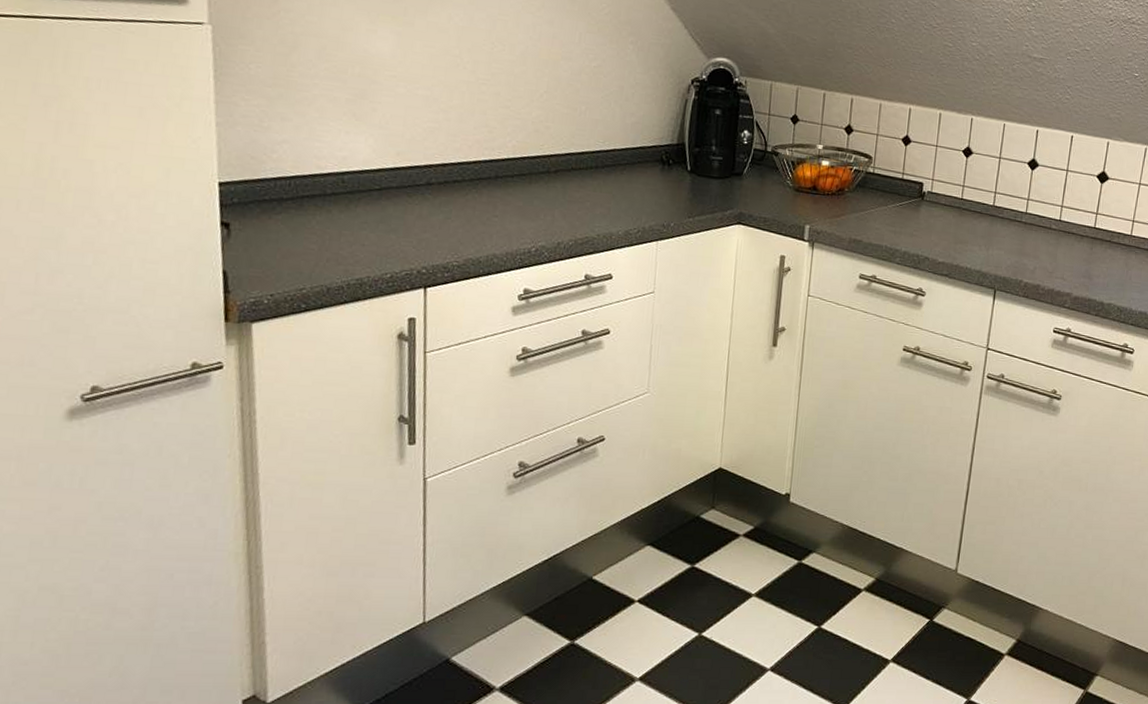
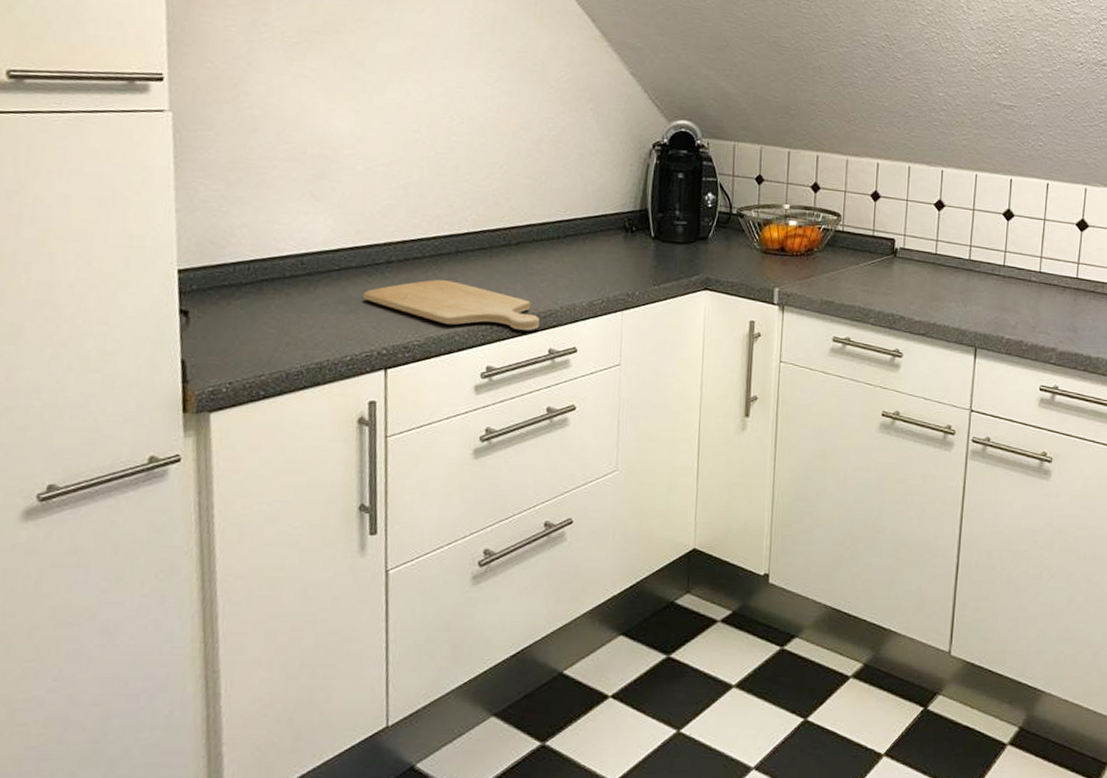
chopping board: none [403,203,577,257] -> present [362,279,540,331]

